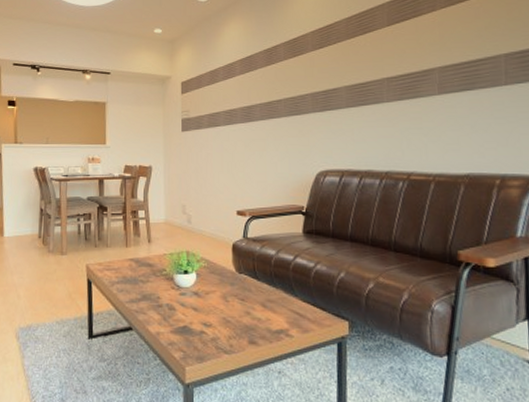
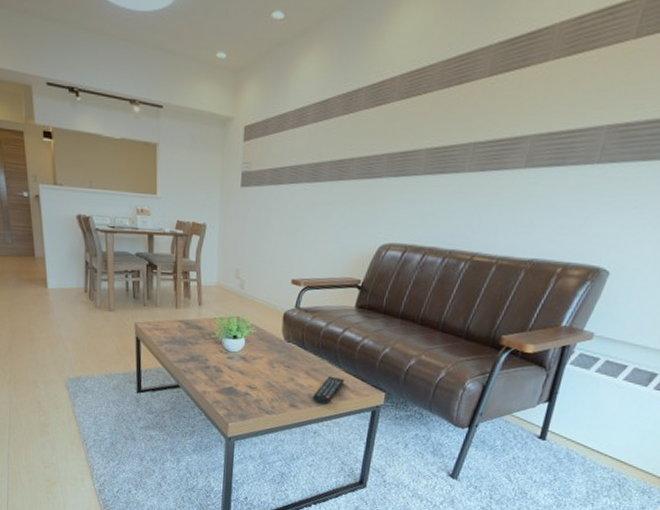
remote control: none [272,306,304,339] -> present [313,376,345,405]

